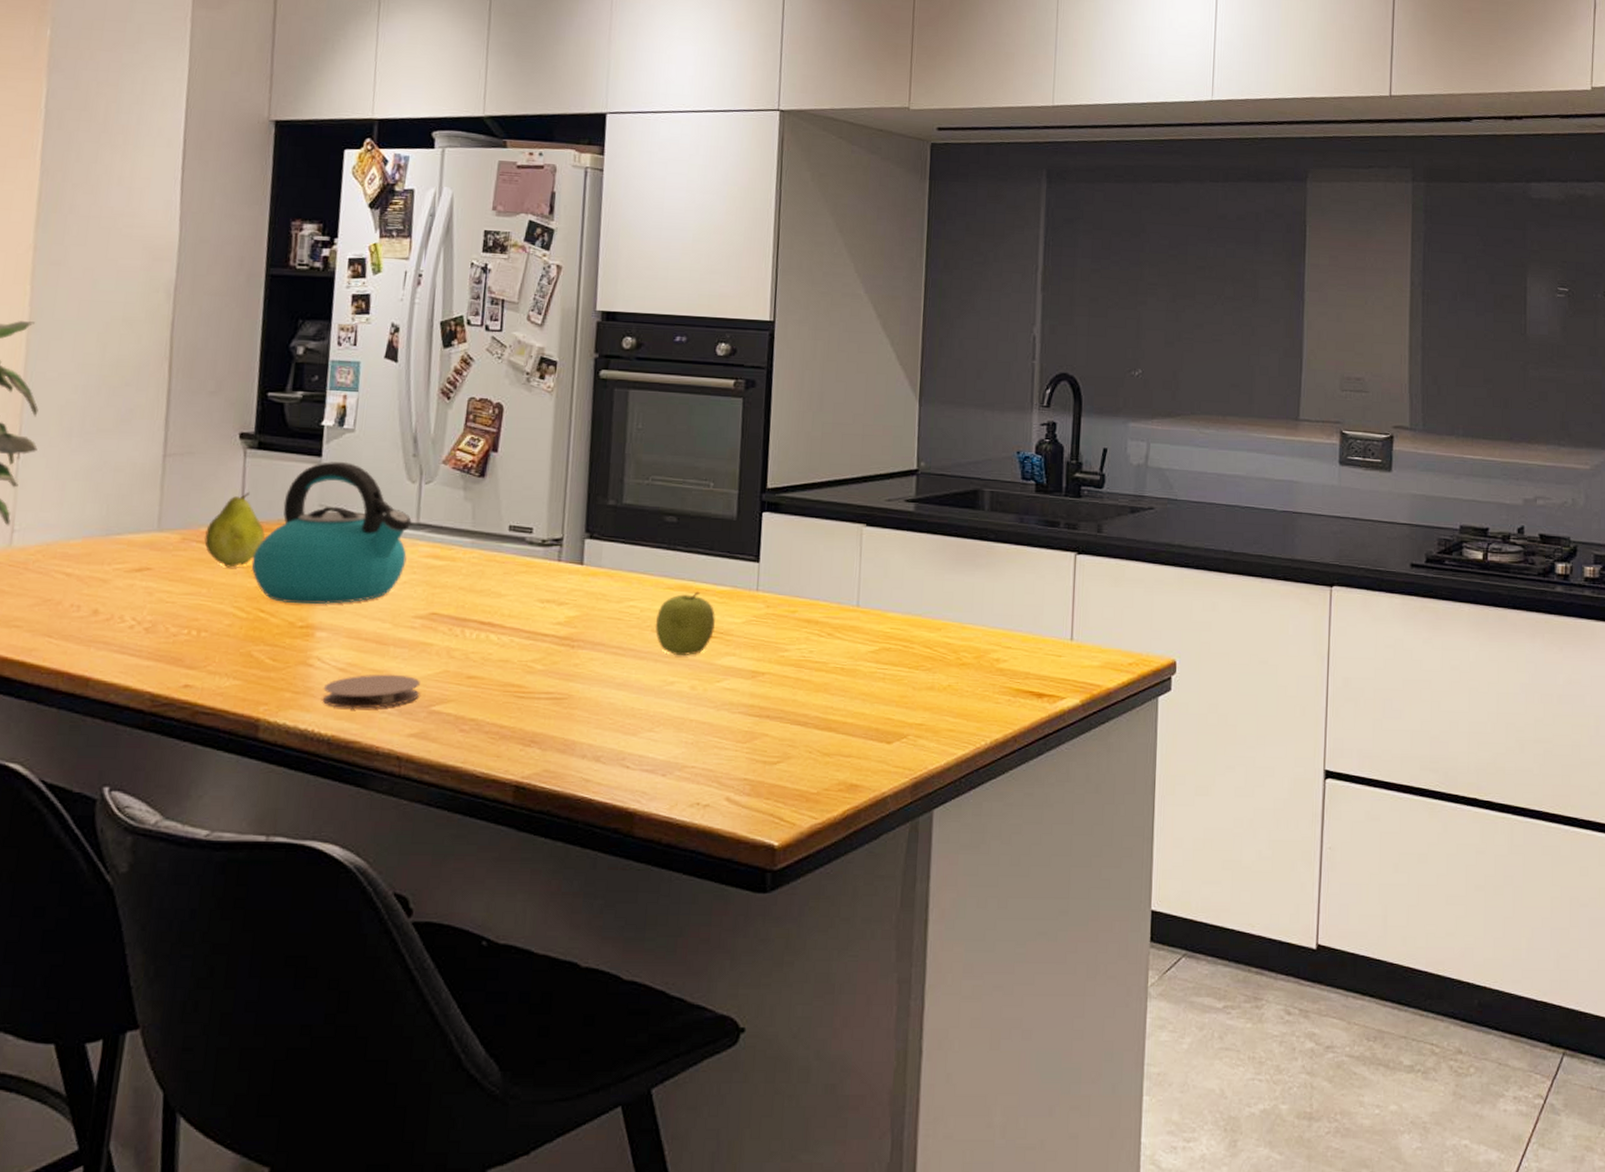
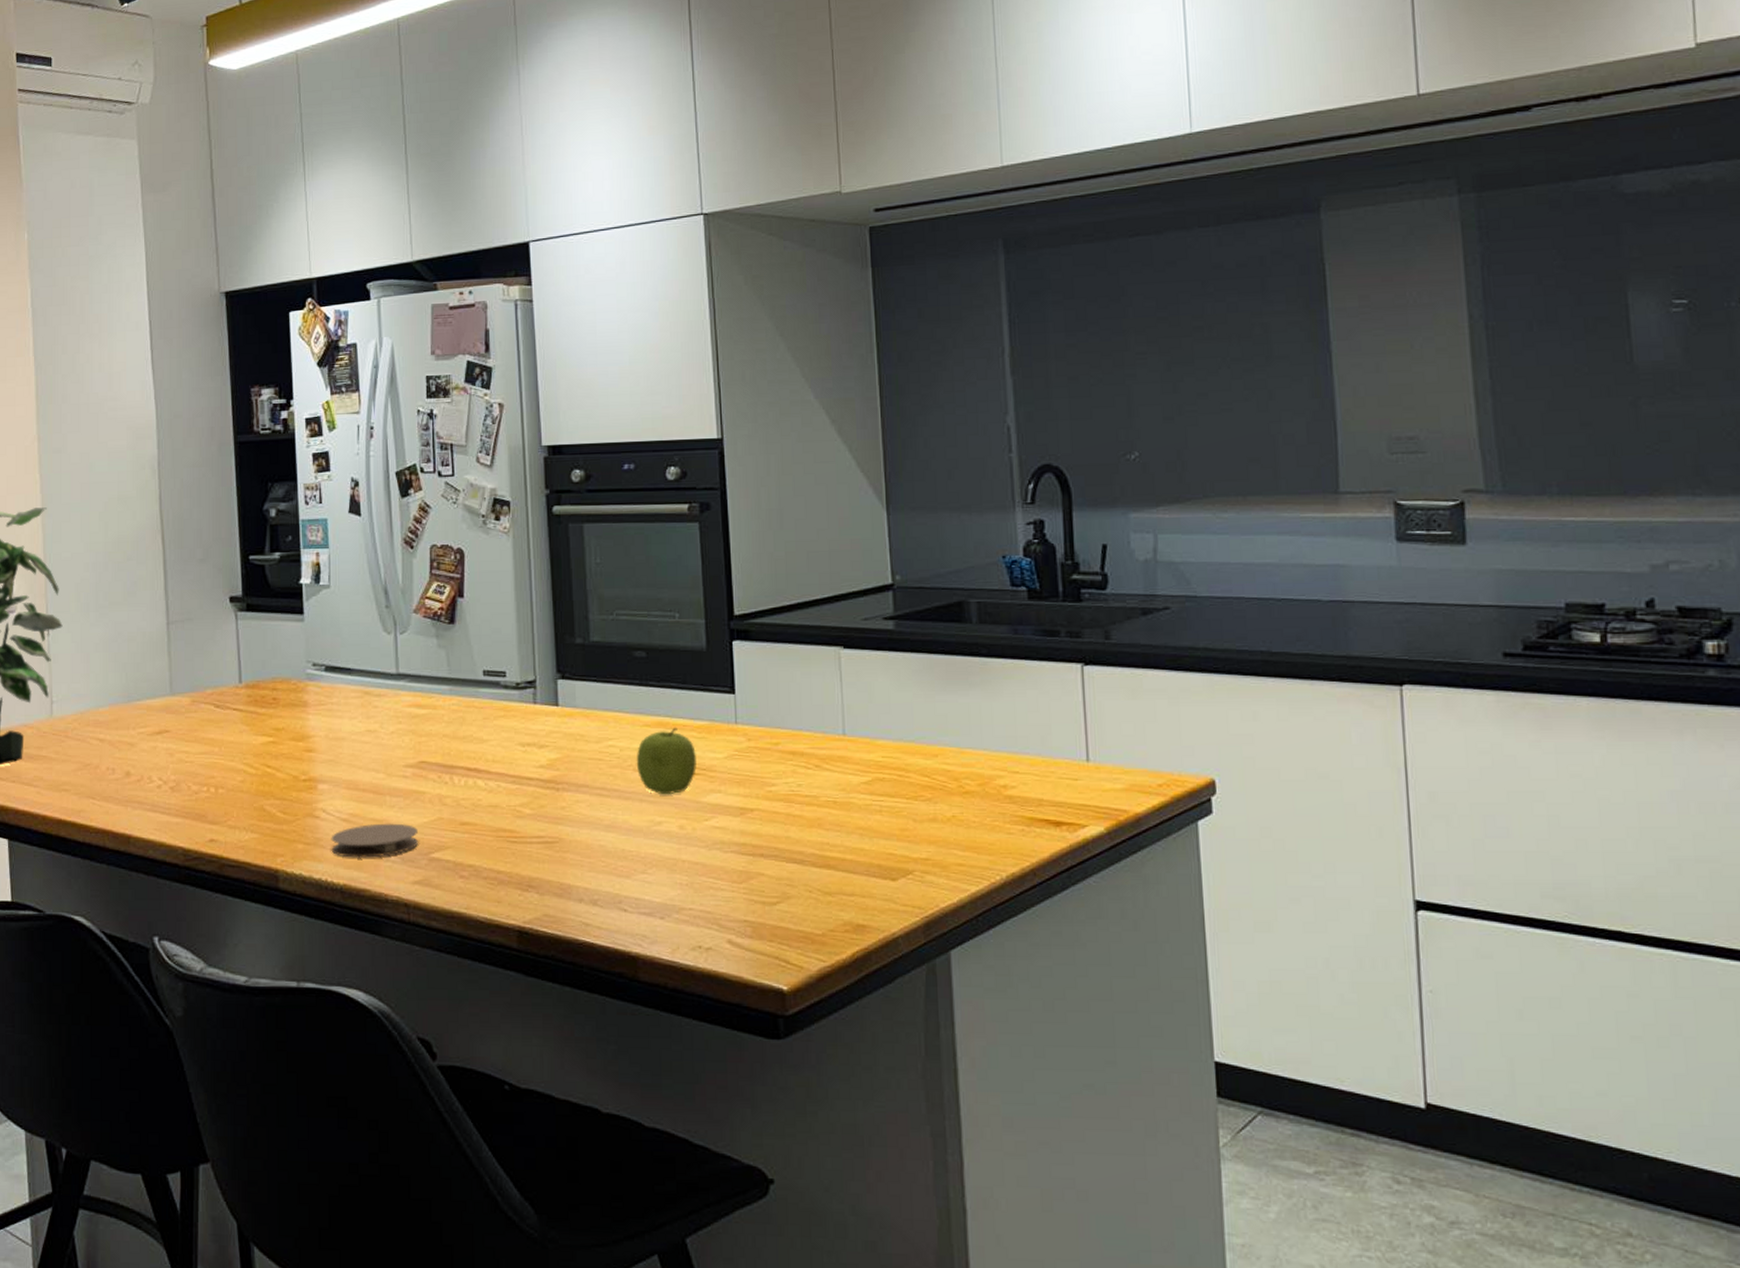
fruit: present [204,491,265,568] -> none [211,652,262,726]
kettle: present [251,462,412,605] -> none [254,618,392,759]

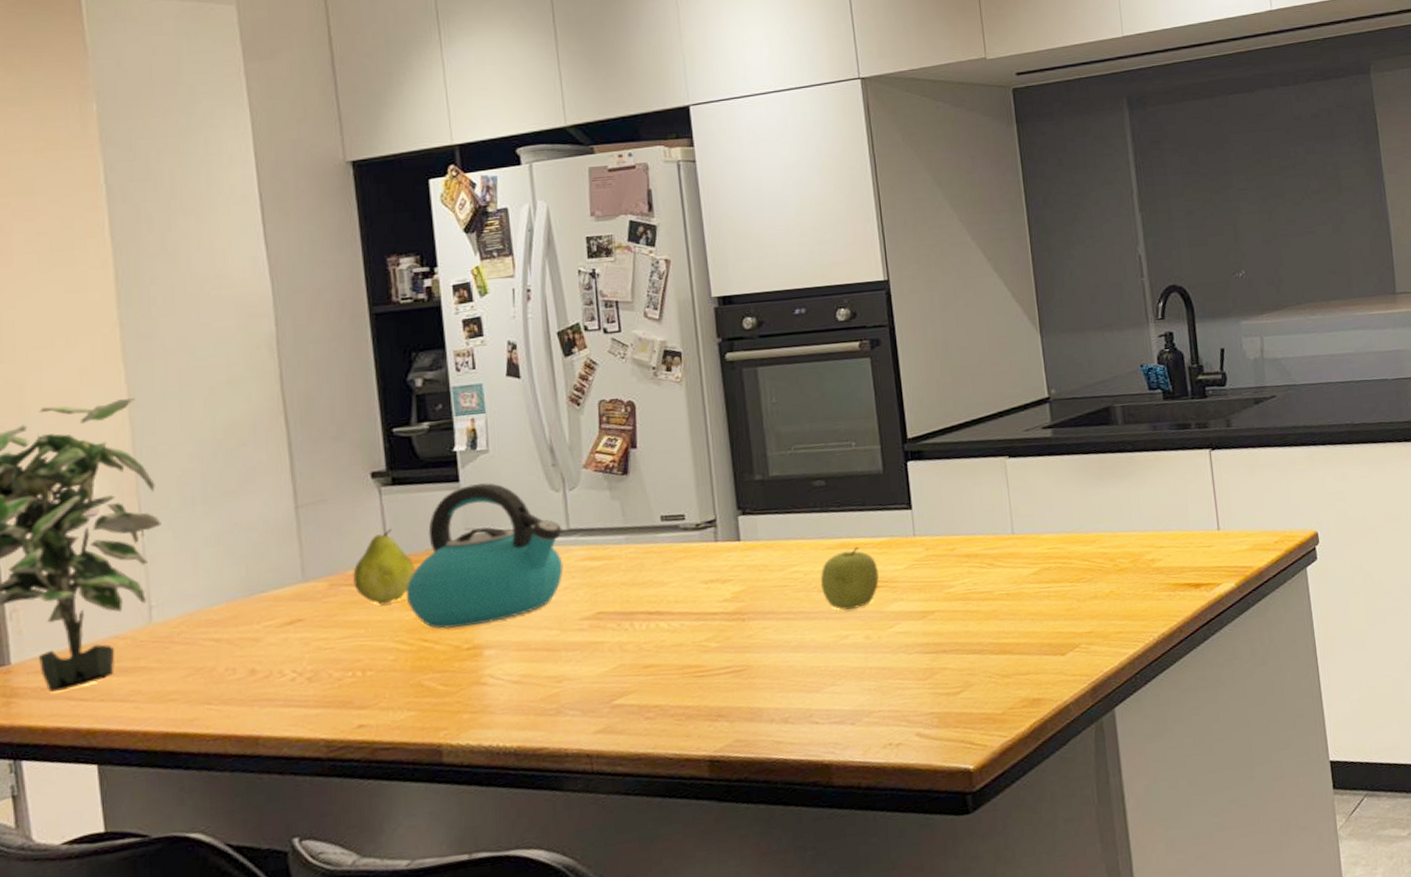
fruit: none [211,652,262,726] -> present [353,528,415,605]
kettle: none [254,618,392,759] -> present [405,483,563,629]
coaster: present [331,823,419,858] -> none [501,676,600,720]

